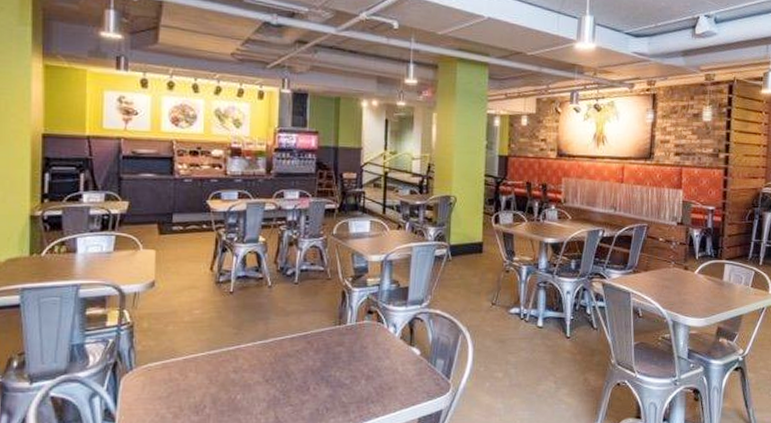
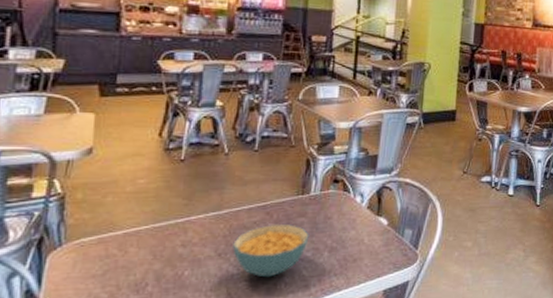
cereal bowl: none [278,352,347,403] -> present [233,223,309,278]

